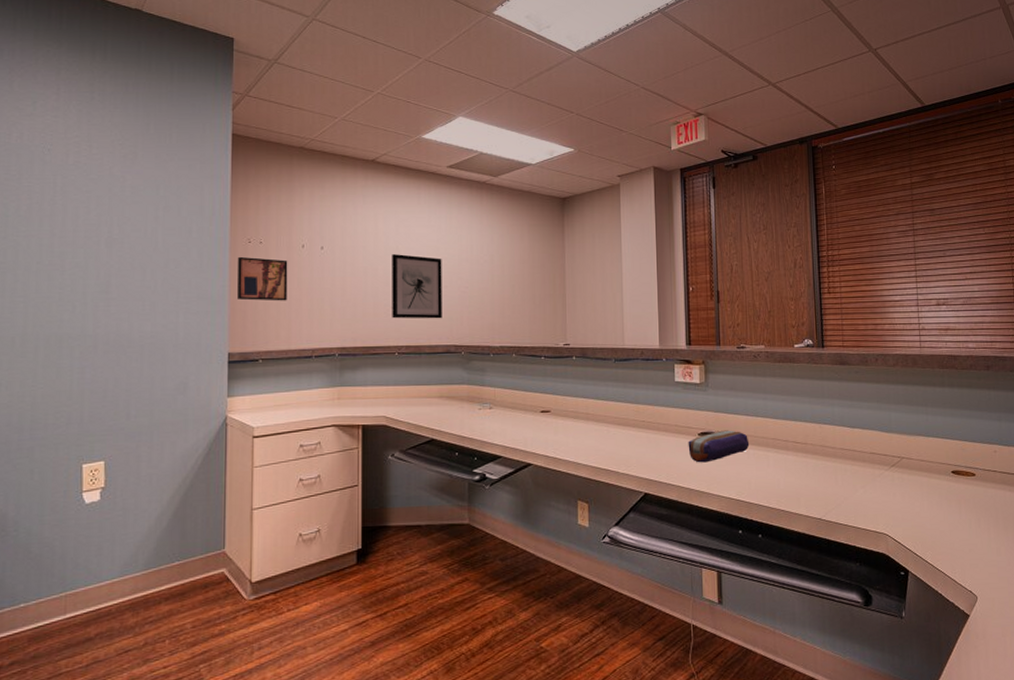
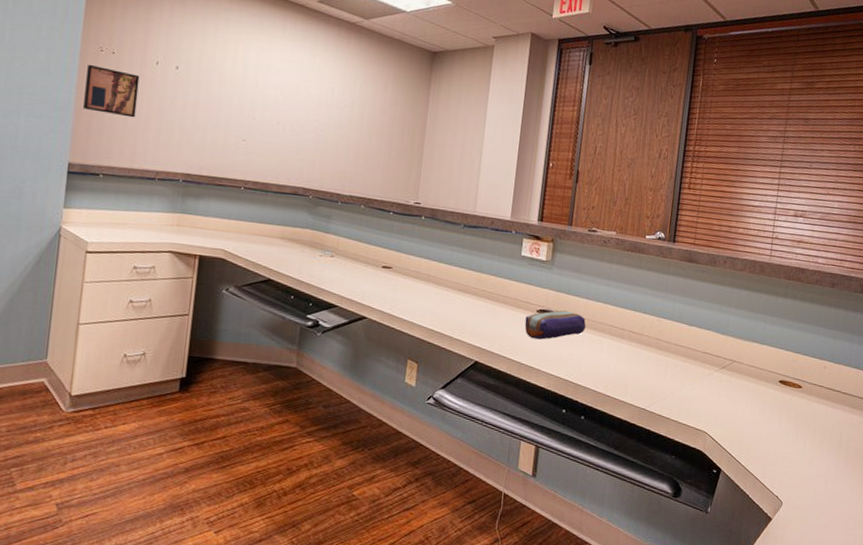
wall art: present [392,254,442,319] -> none [242,85,301,159]

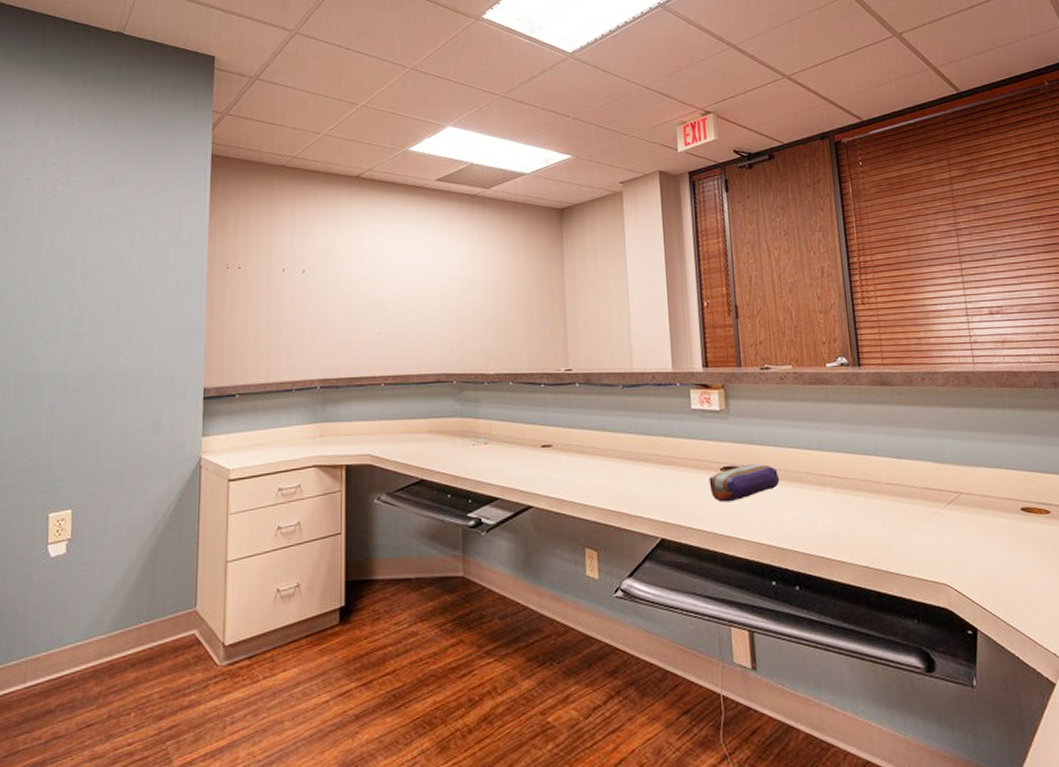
wall art: present [83,64,140,118] -> none [214,283,268,331]

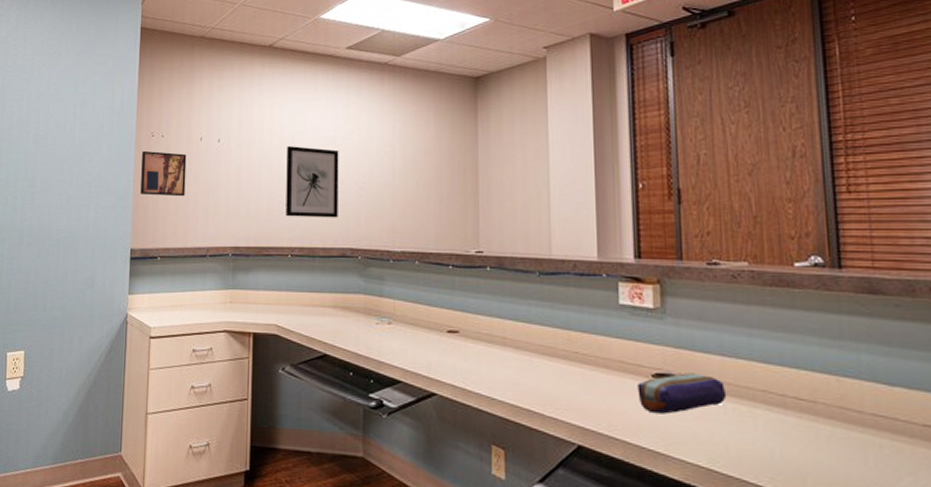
wall art: none [214,283,268,331] -> present [140,150,187,197]
wall art: none [377,275,432,346] -> present [286,146,339,218]

